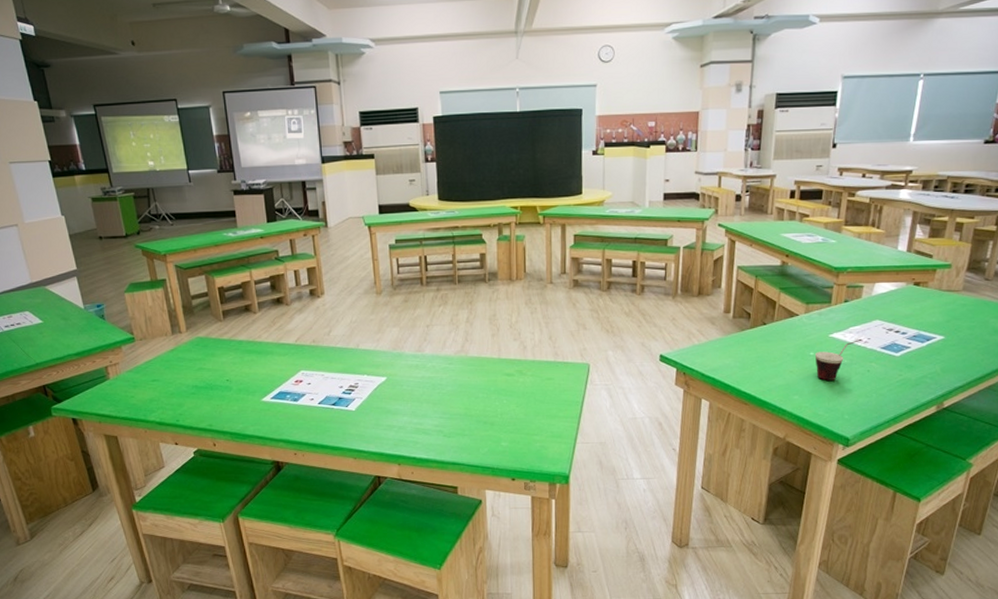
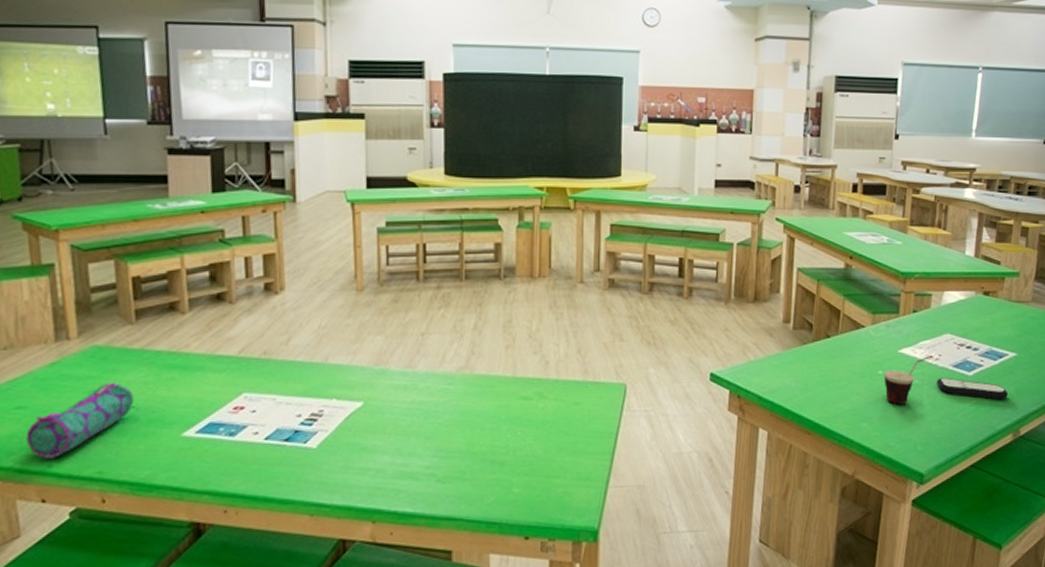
pencil case: none [161,362,227,415] -> present [26,381,134,459]
remote control: none [865,357,935,377] -> present [937,377,1009,400]

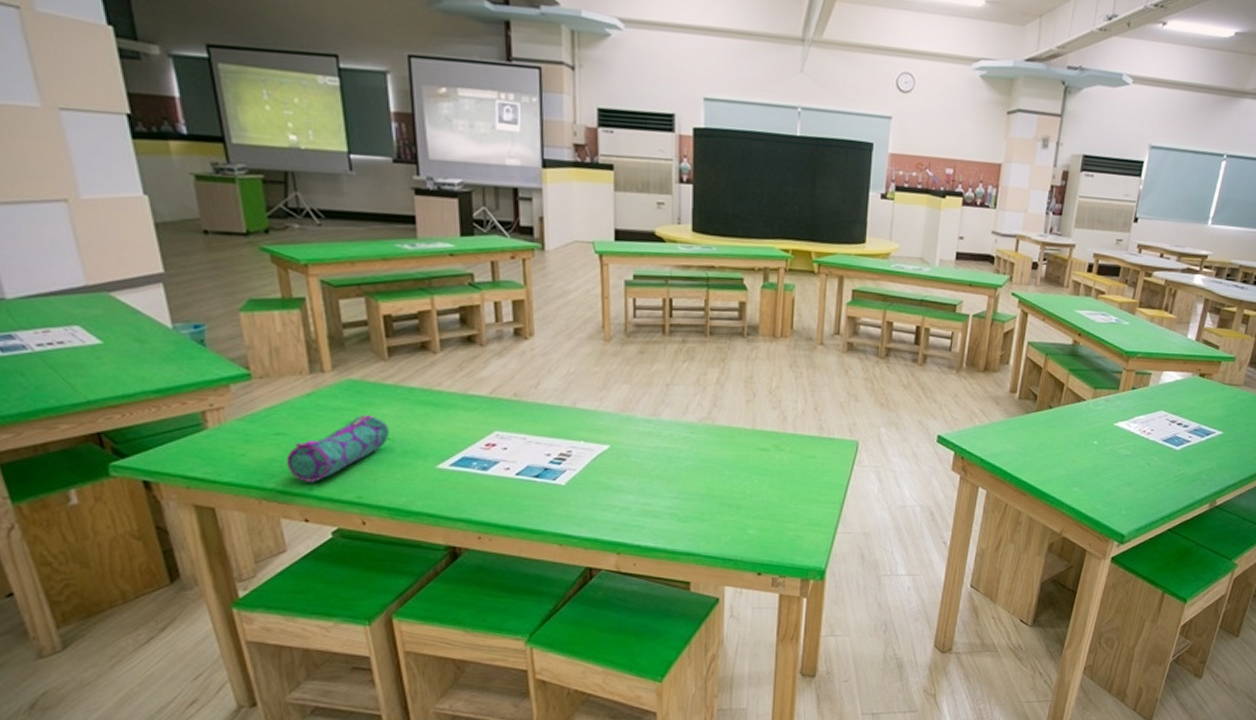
cup: present [884,355,933,405] -> none [1098,429,1145,473]
remote control: present [937,377,1009,400] -> none [1146,450,1211,473]

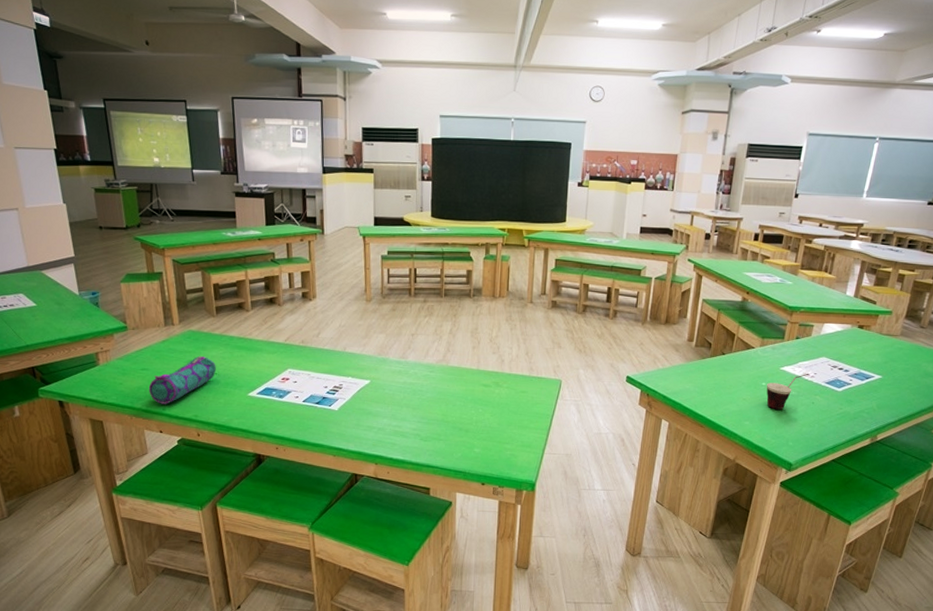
cup: none [1098,429,1145,473] -> present [766,373,809,410]

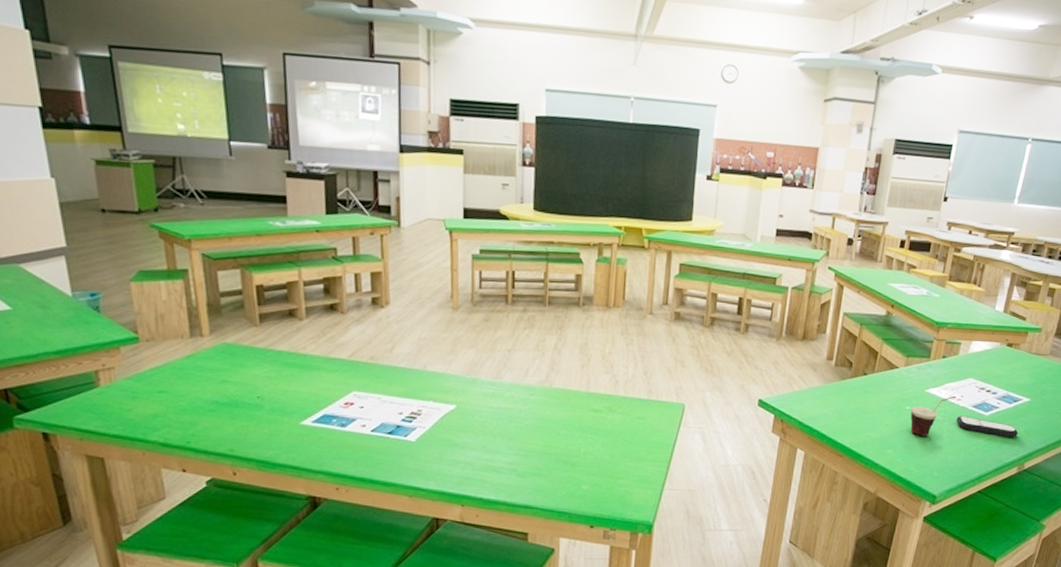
pencil case: present [149,355,216,404] -> none [168,374,259,436]
remote control: none [810,391,871,411] -> present [957,415,1019,438]

